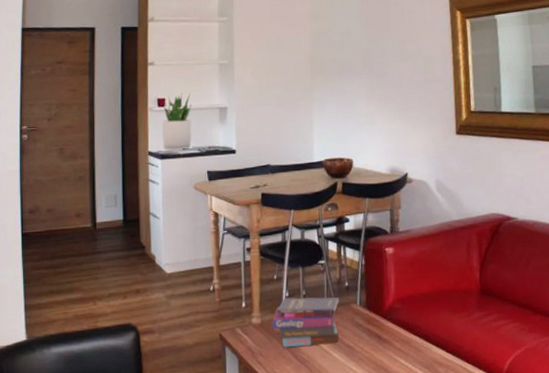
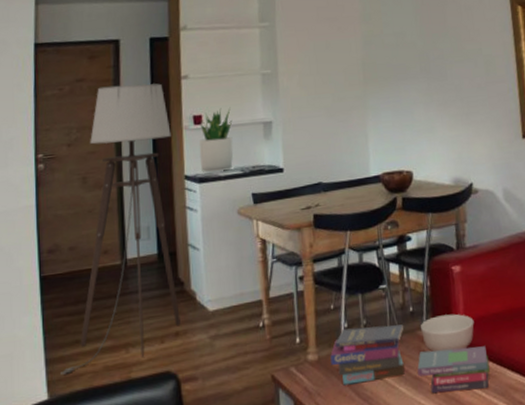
floor lamp: none [37,68,141,320] -> present [60,83,181,375]
books: none [350,322,417,362] -> present [417,346,490,394]
bowl: none [355,291,404,325] -> present [421,313,475,352]

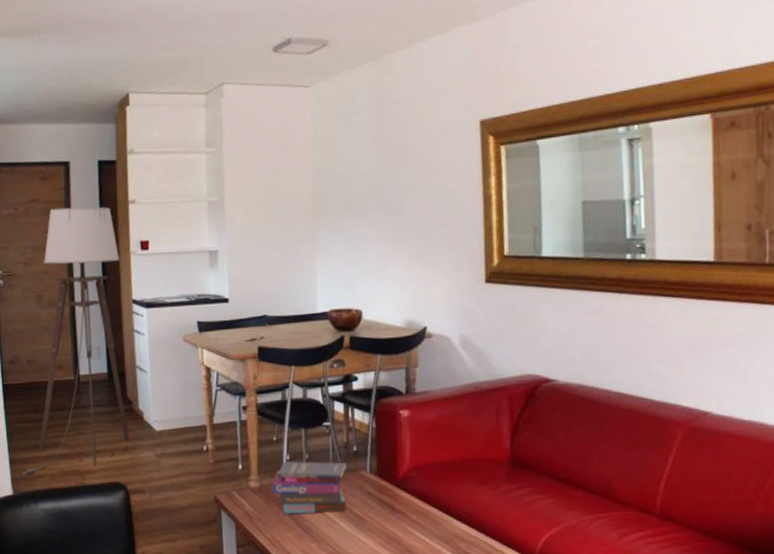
planter: present [199,107,233,173] -> none [146,234,179,298]
books: present [417,346,490,394] -> none [359,491,435,535]
bowl: present [421,313,475,352] -> none [364,458,421,494]

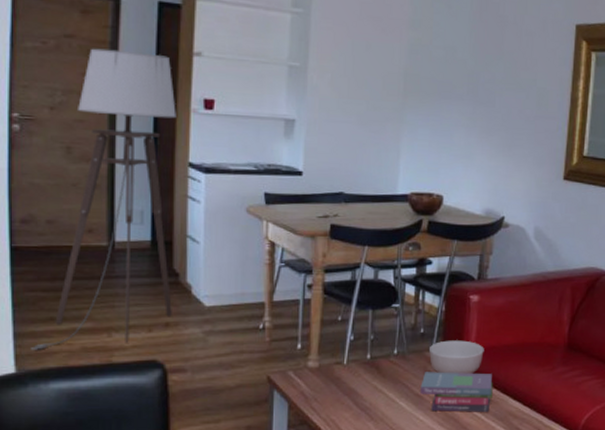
books: present [272,461,346,514] -> none [332,341,411,394]
books: none [359,491,435,535] -> present [420,372,493,413]
bowl: none [364,458,421,494] -> present [429,340,484,374]

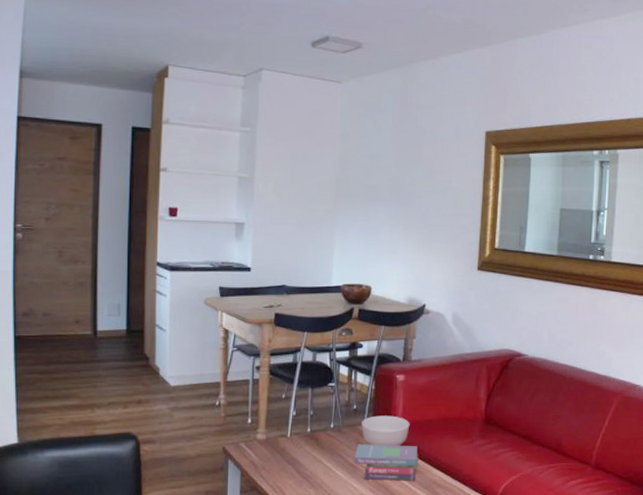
floor lamp: present [31,48,178,350] -> none [30,168,148,424]

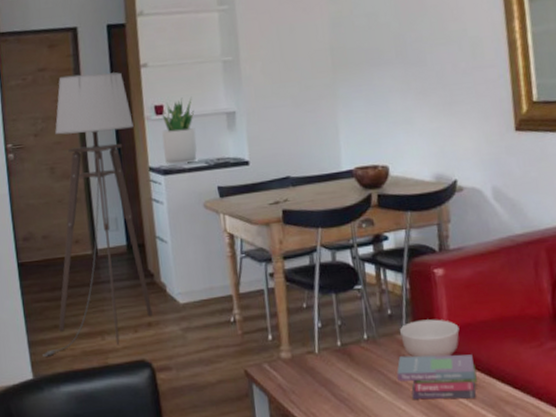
floor lamp: none [30,168,148,424] -> present [43,72,153,357]
planter: none [172,204,207,263] -> present [162,96,197,165]

